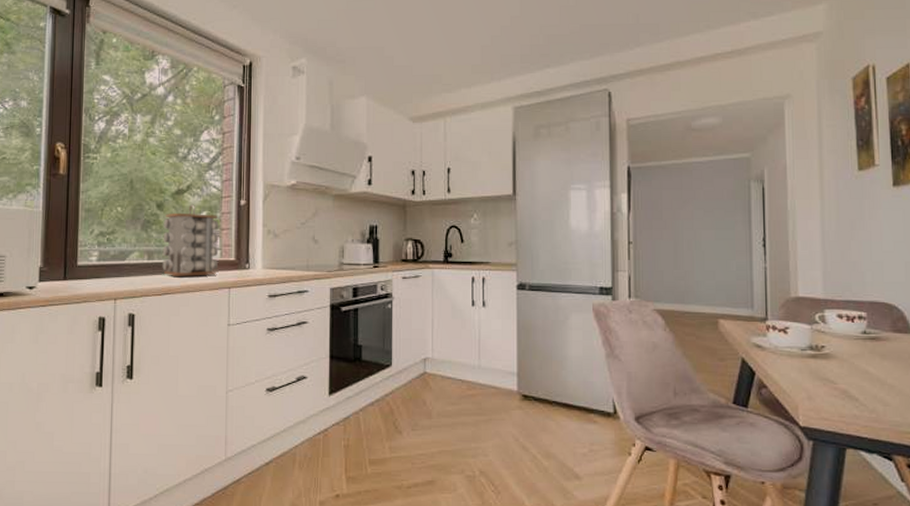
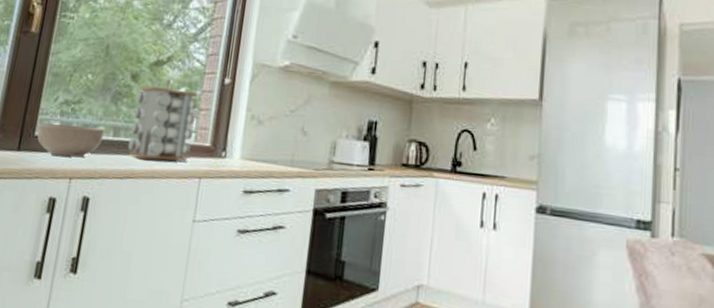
bowl: none [78,253,140,281] -> present [37,123,105,158]

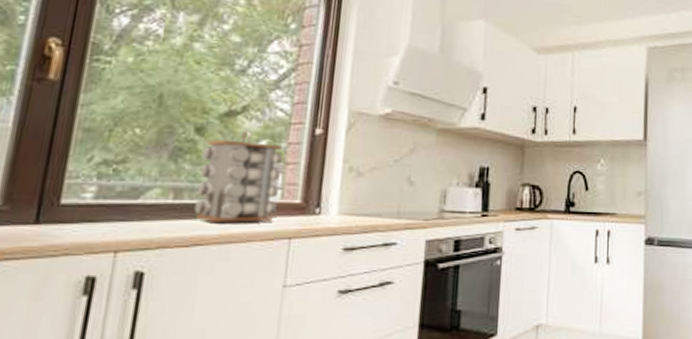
bowl: present [37,123,105,158] -> none [63,189,162,226]

